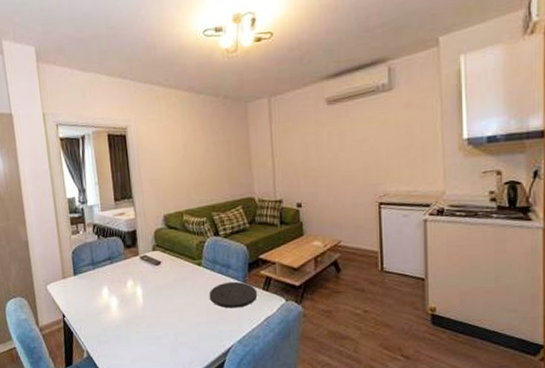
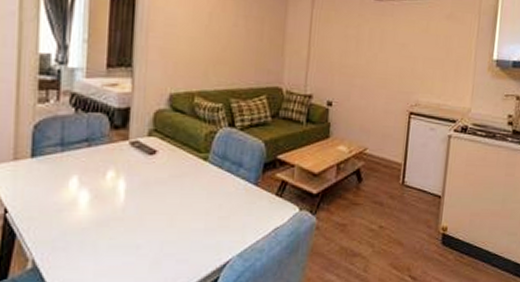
plate: present [209,281,258,309] -> none [211,183,270,215]

